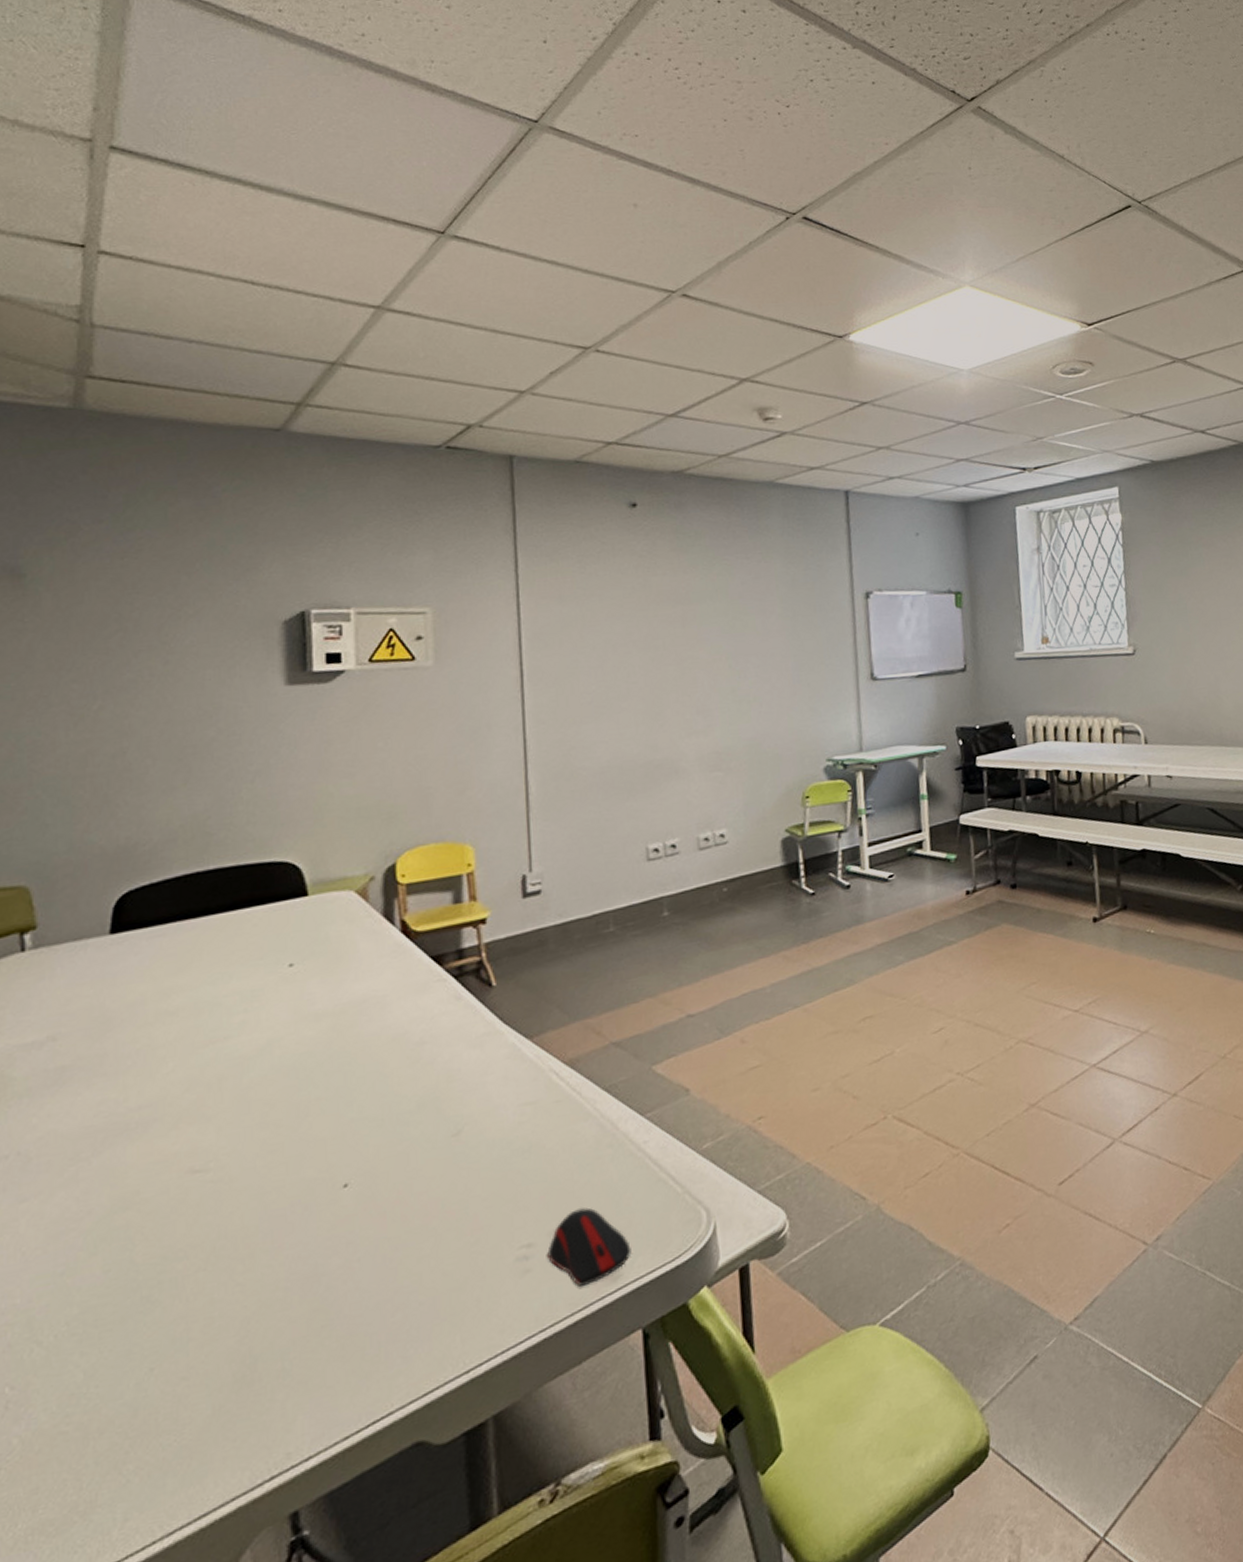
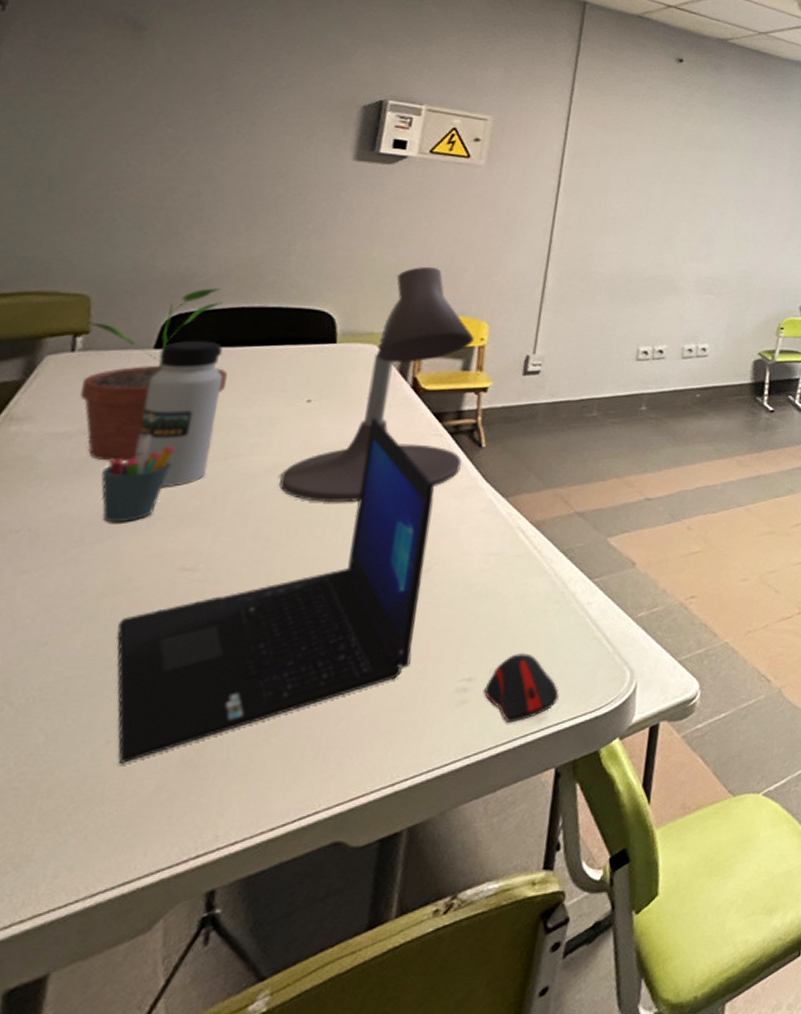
potted plant: none [29,855,196,1067] -> present [79,288,227,461]
pen holder: none [83,1030,156,1133] -> present [101,435,176,523]
water bottle: none [112,915,195,1087] -> present [139,340,224,488]
laptop: none [136,971,460,1391] -> present [117,417,435,763]
desk lamp: none [276,792,475,1076] -> present [278,266,474,503]

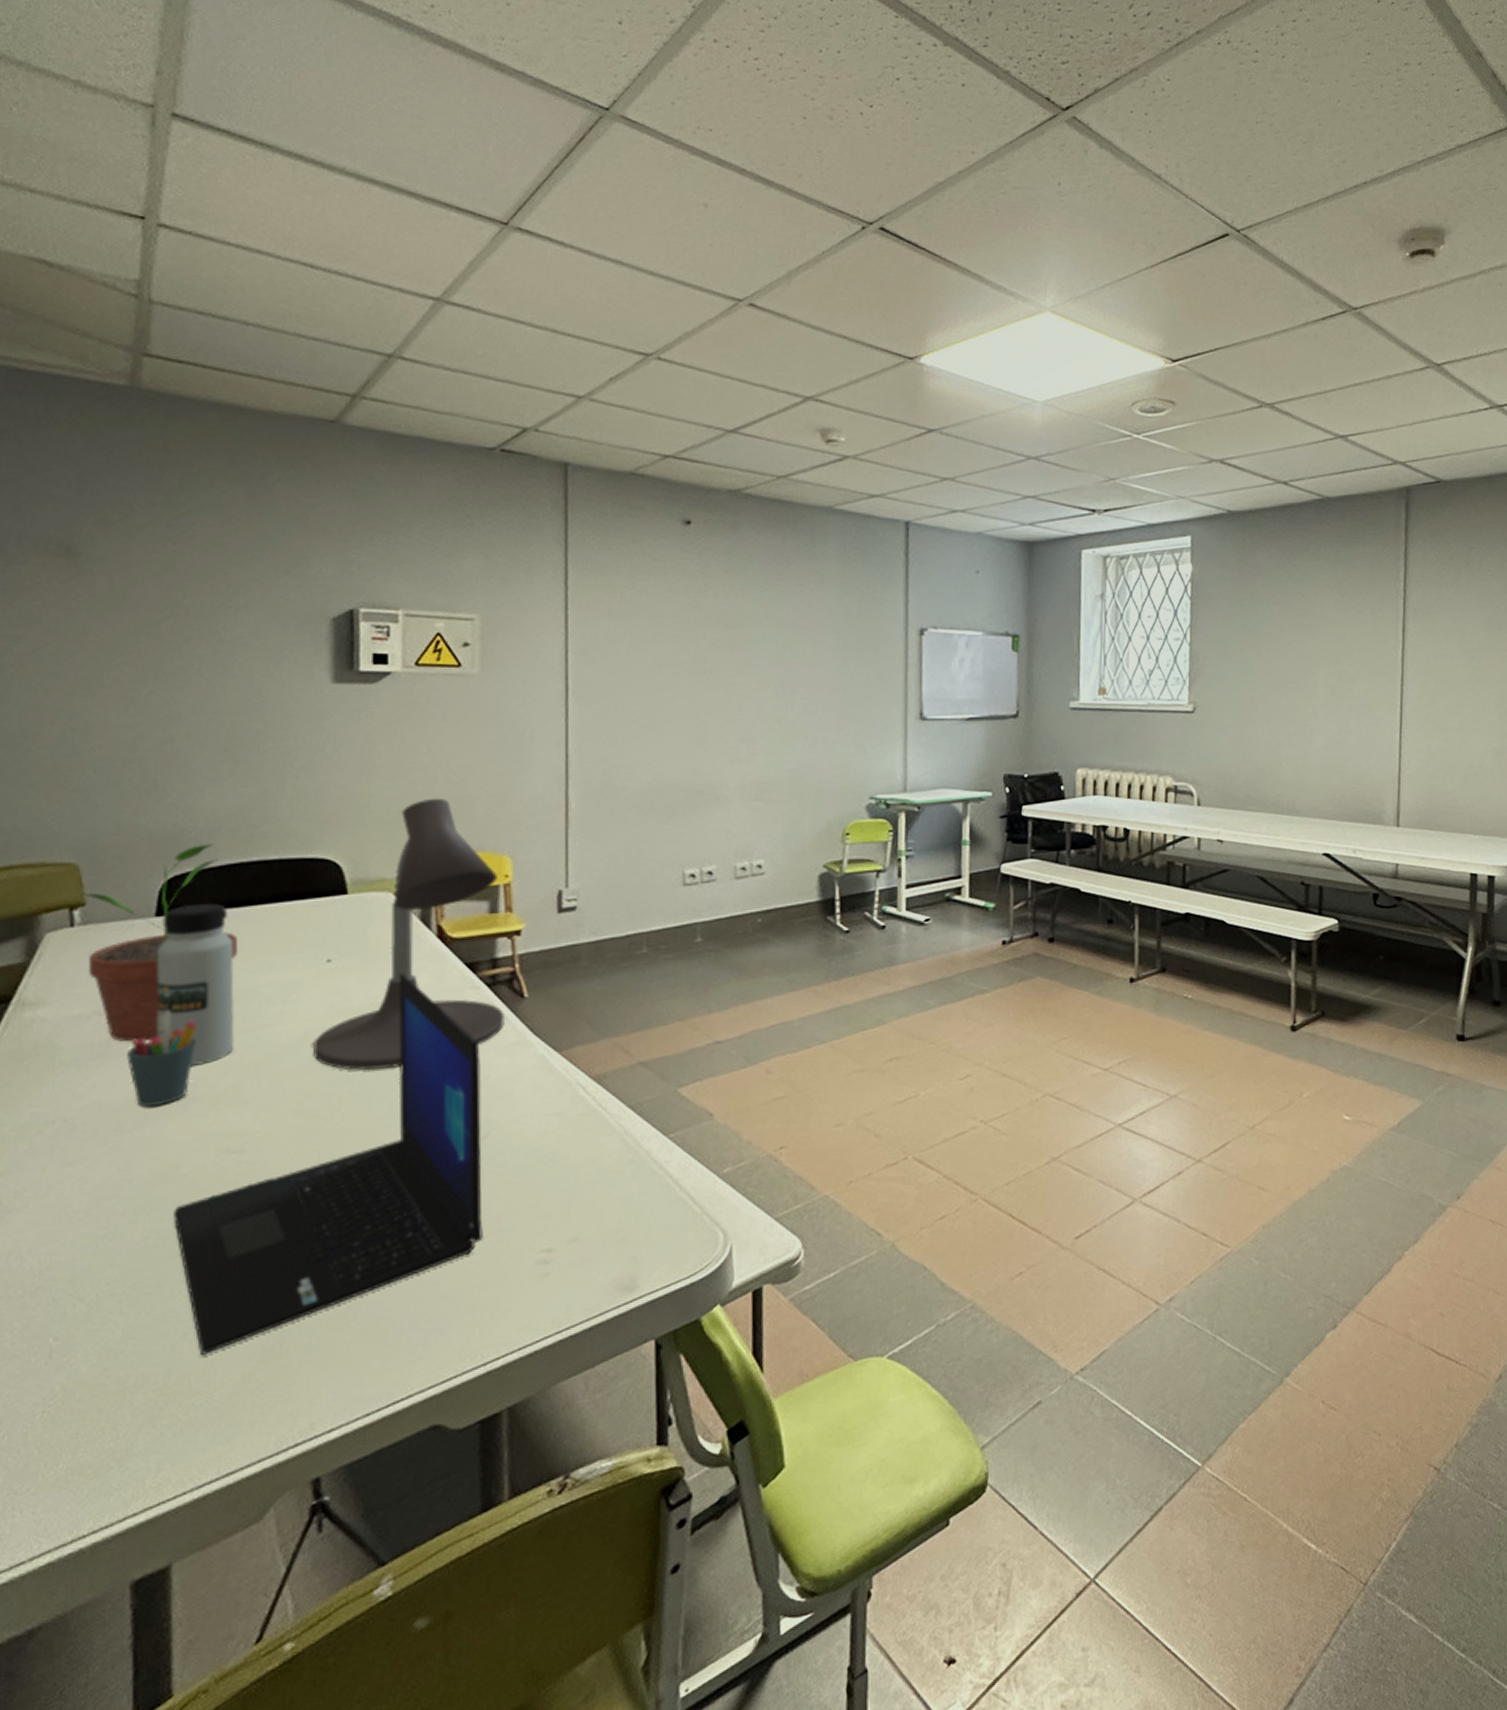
computer mouse: present [484,653,559,724] -> none [566,1219,648,1295]

